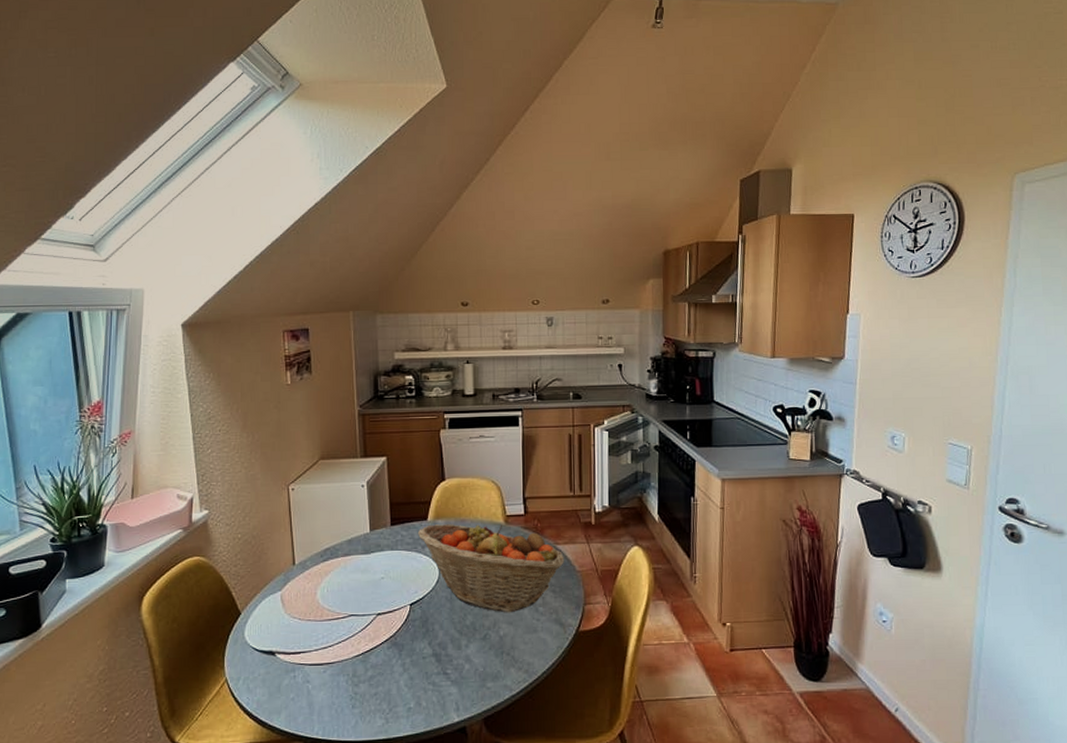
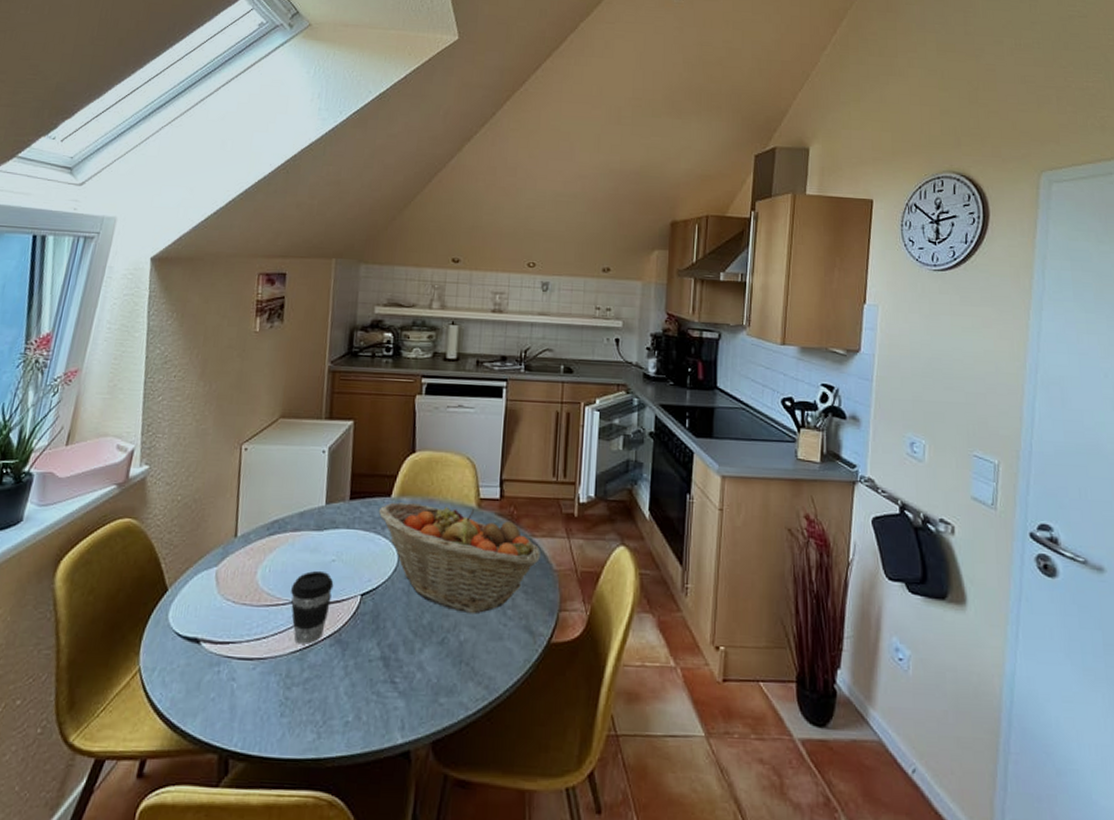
coffee cup: none [349,587,385,649] -> present [291,570,334,645]

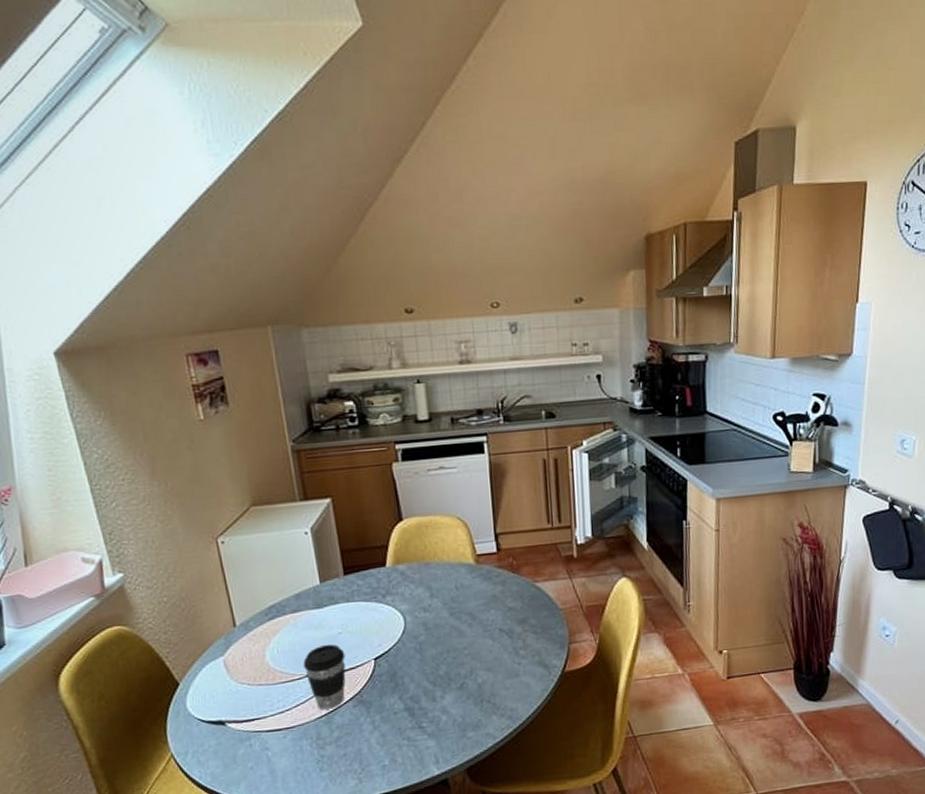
fruit basket: present [378,502,540,614] -> none [375,565,545,659]

